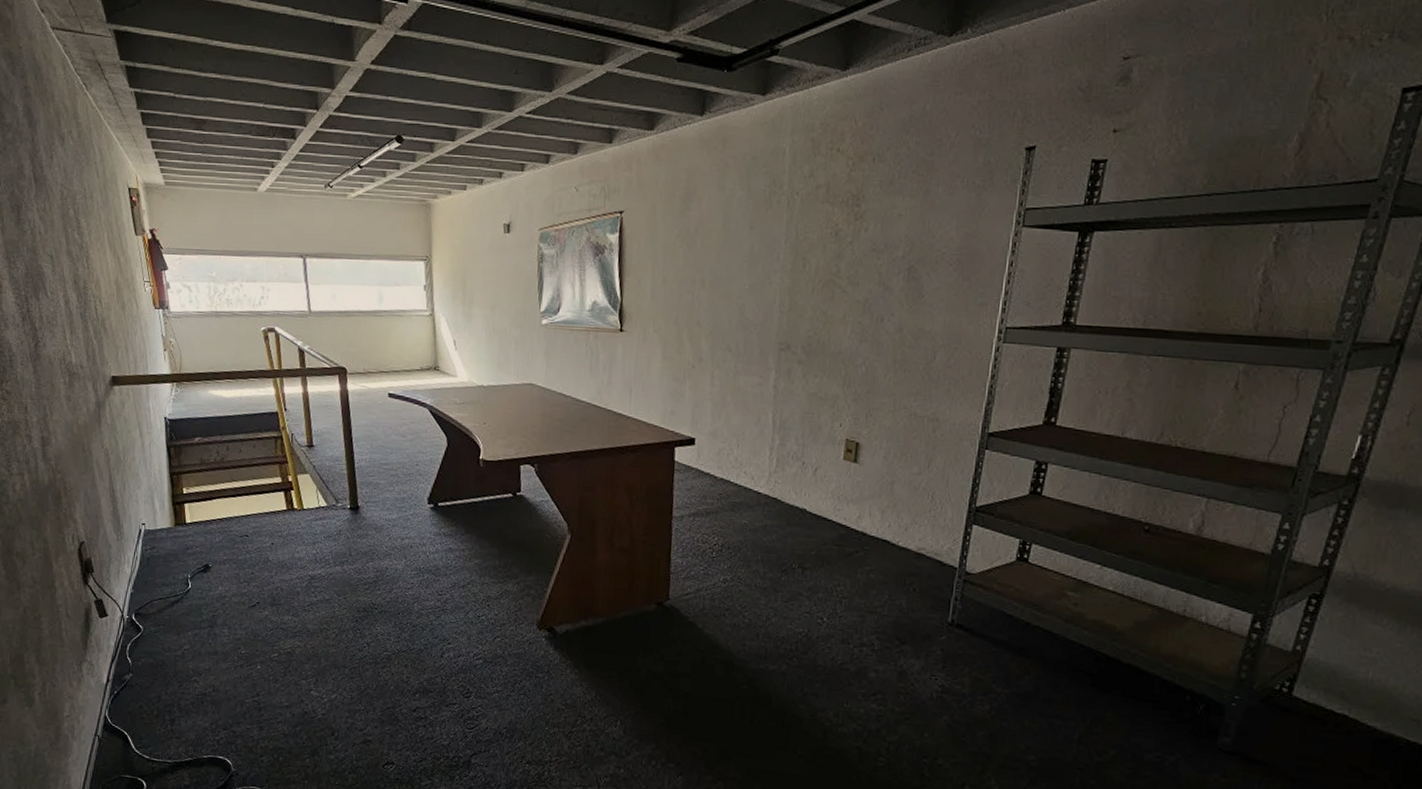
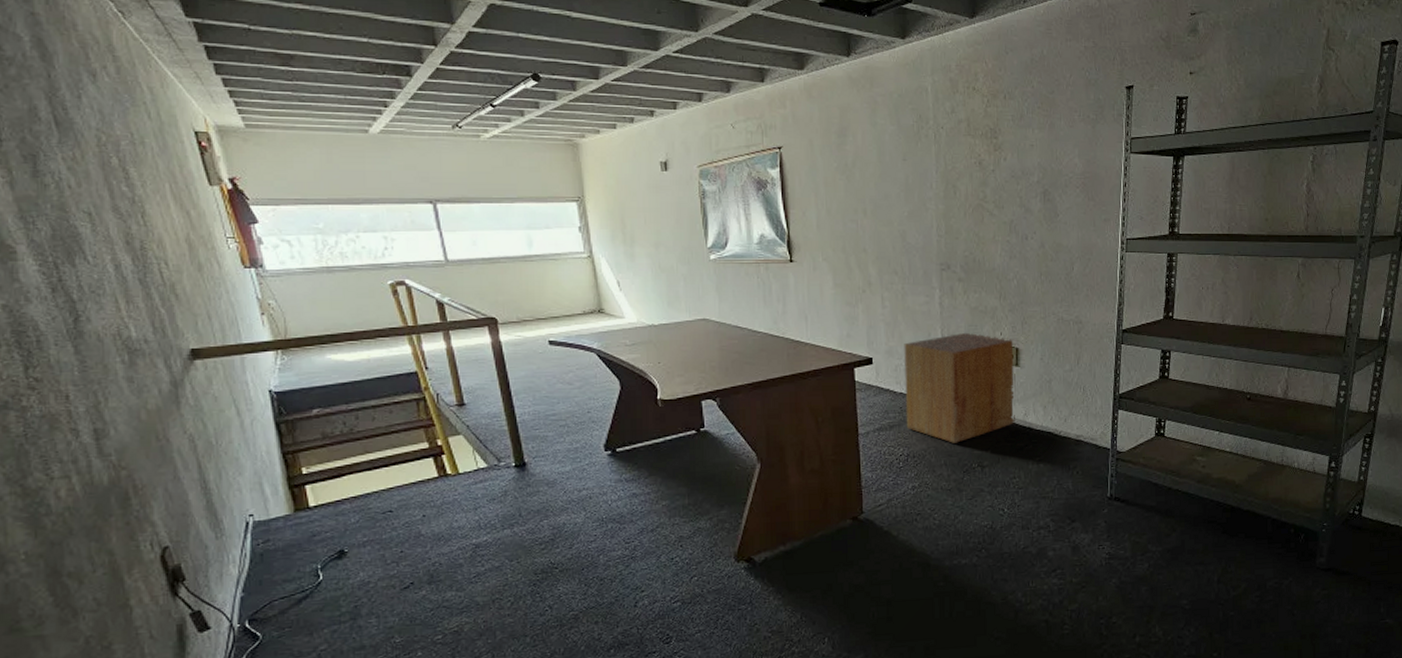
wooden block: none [723,420,854,539] -> present [904,332,1016,443]

